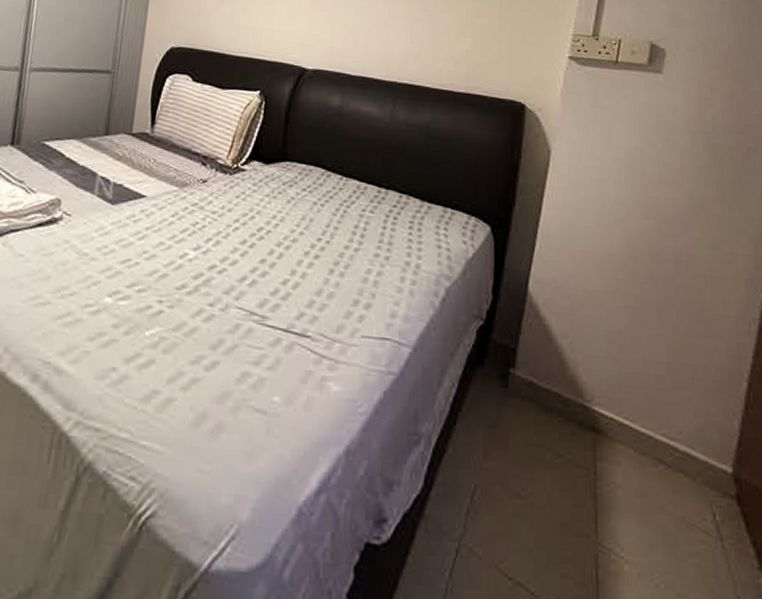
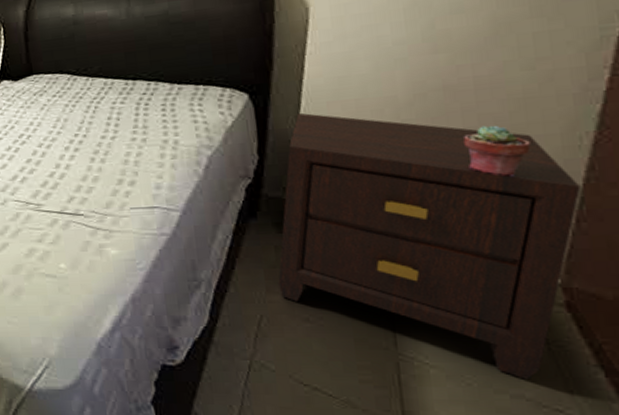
nightstand: none [496,255,749,582] -> present [278,112,581,380]
potted succulent: none [664,298,714,355] -> present [464,125,531,178]

